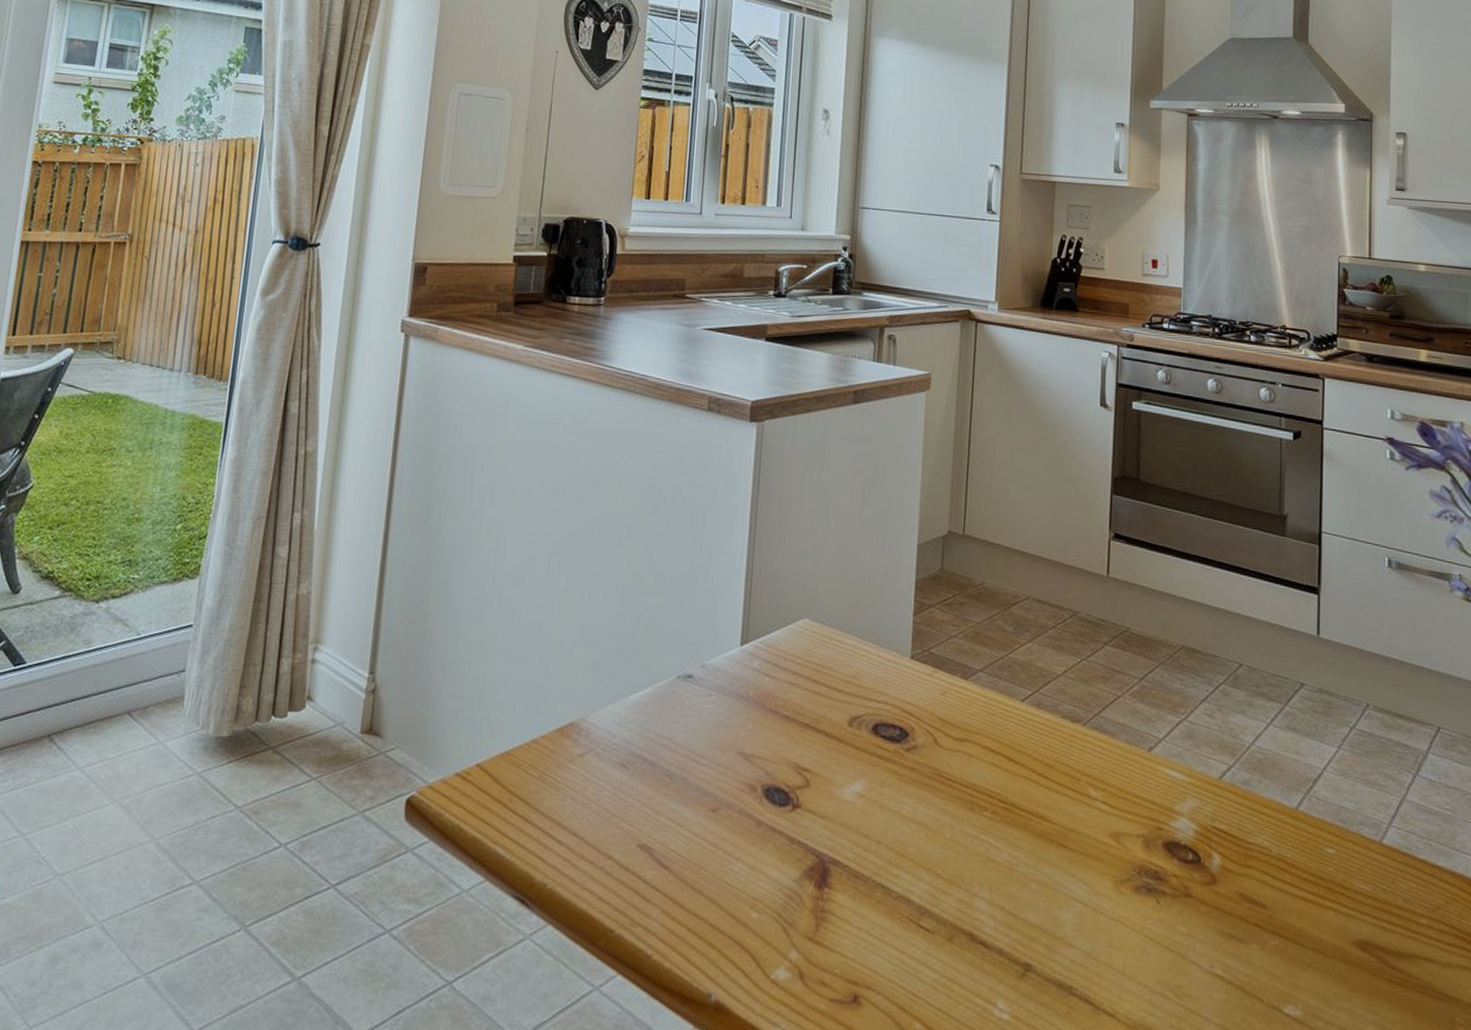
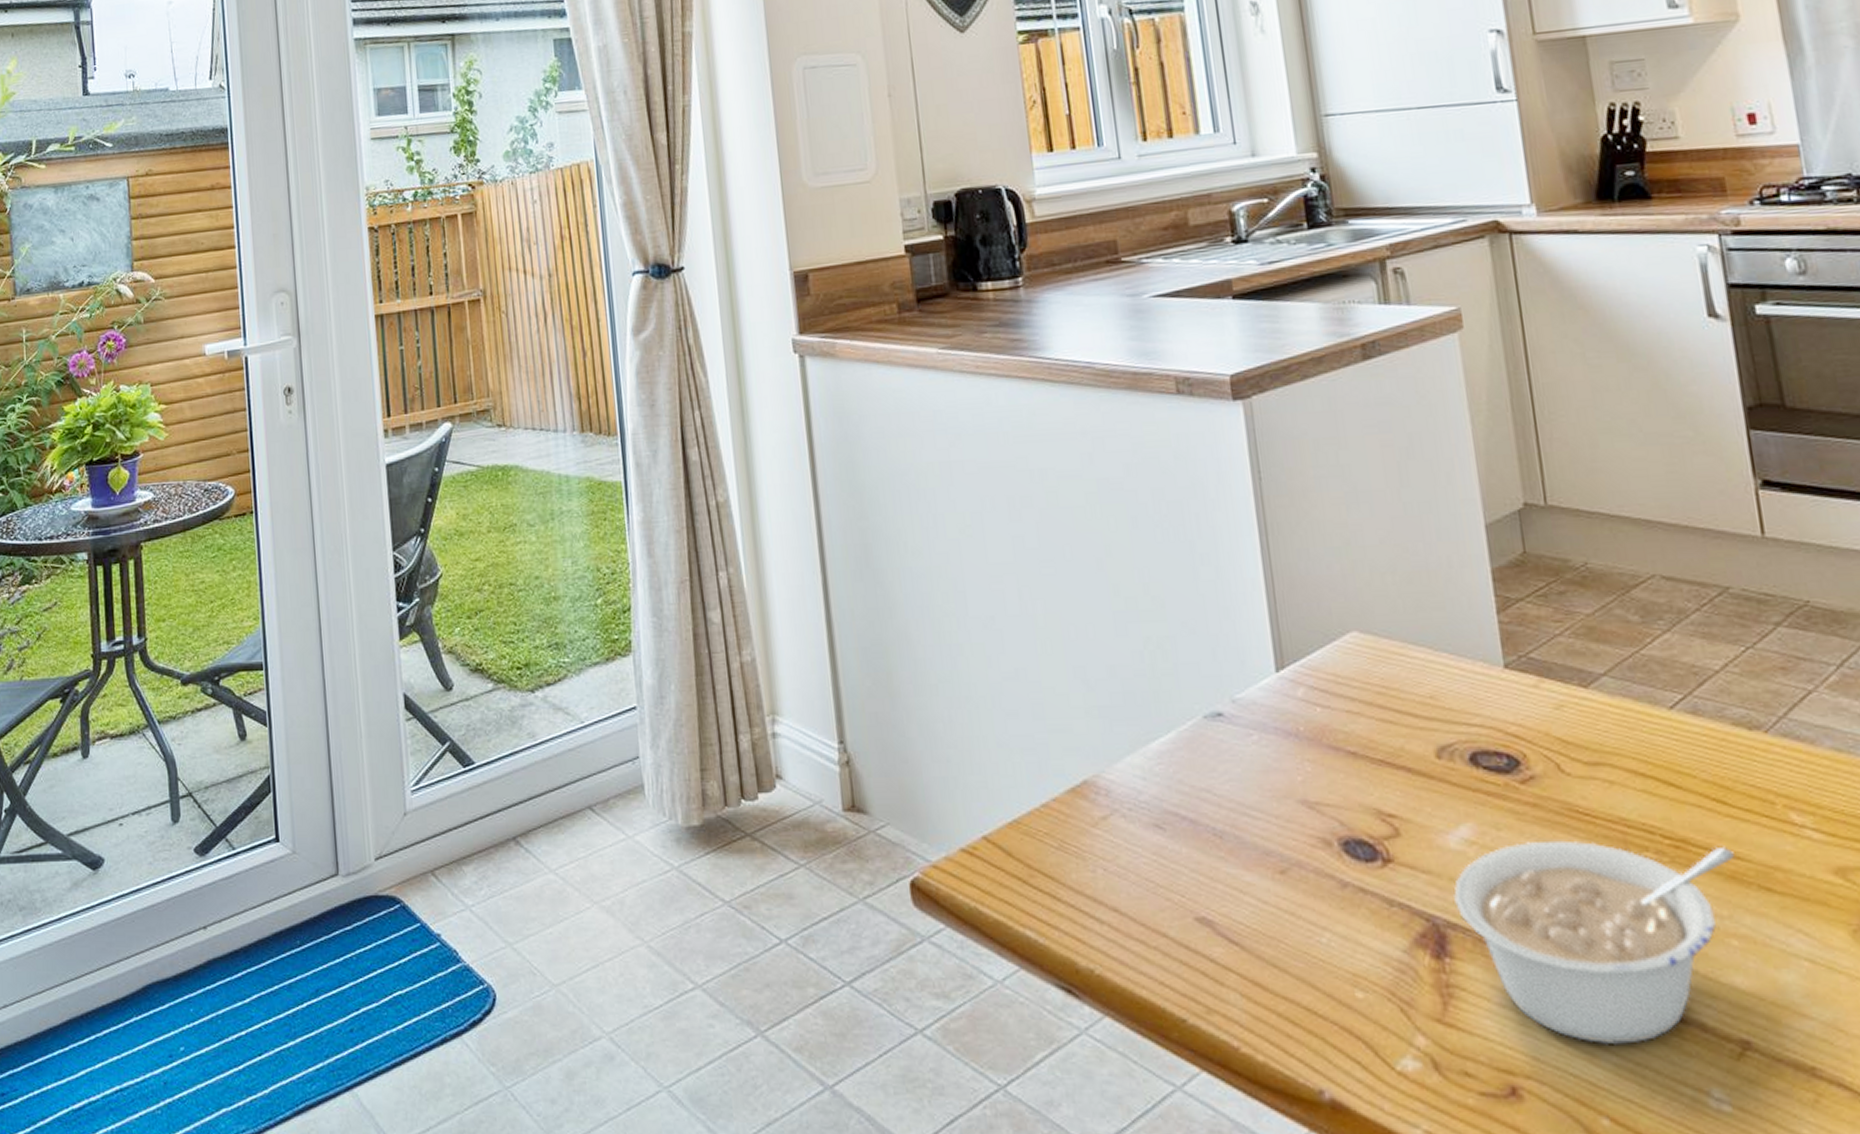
legume: none [840,798,1046,964] -> present [1454,840,1735,1046]

